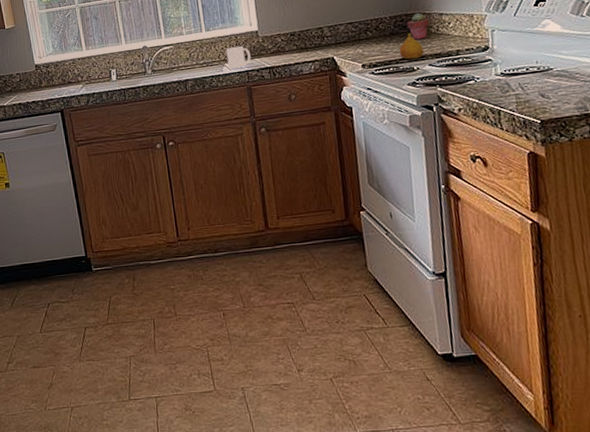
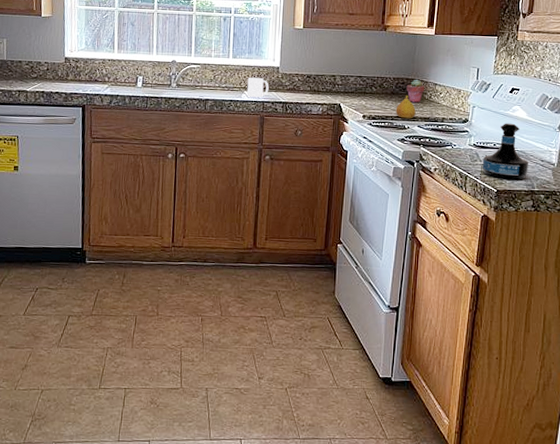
tequila bottle: none [516,40,577,107] -> present [482,123,529,180]

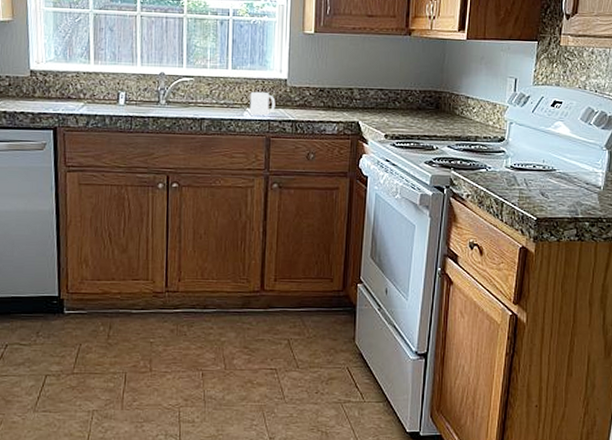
fruit: present [396,95,416,119] -> none [422,110,445,138]
potted succulent: present [406,79,425,103] -> none [434,91,456,119]
tequila bottle: present [482,123,529,180] -> none [520,141,573,206]

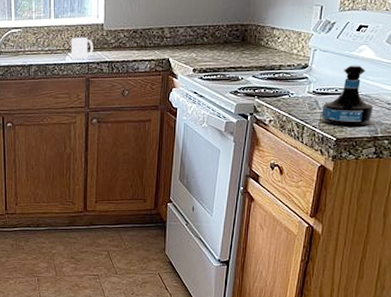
tequila bottle: none [520,141,573,206] -> present [321,65,374,127]

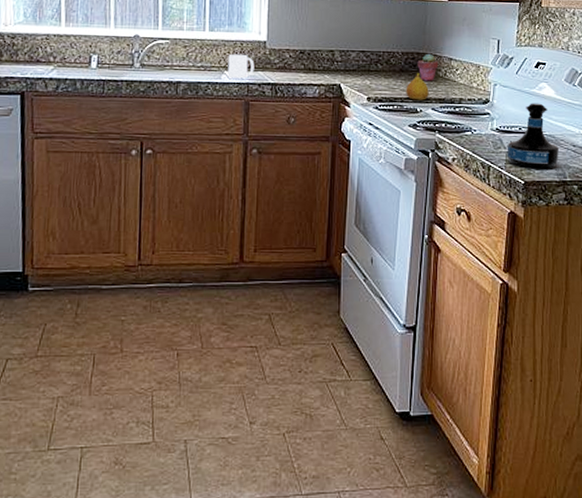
fruit: none [229,43,251,69] -> present [406,72,429,101]
potted succulent: none [241,24,261,51] -> present [417,53,439,81]

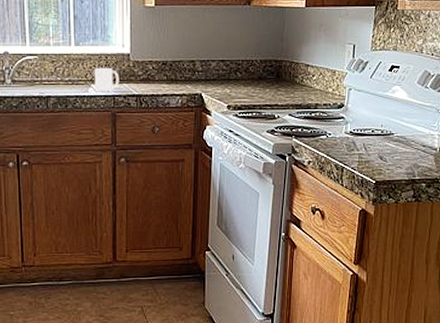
fruit: present [406,72,429,101] -> none [264,79,286,107]
potted succulent: present [417,53,439,81] -> none [275,60,296,88]
tequila bottle: present [507,103,560,169] -> none [360,106,410,169]

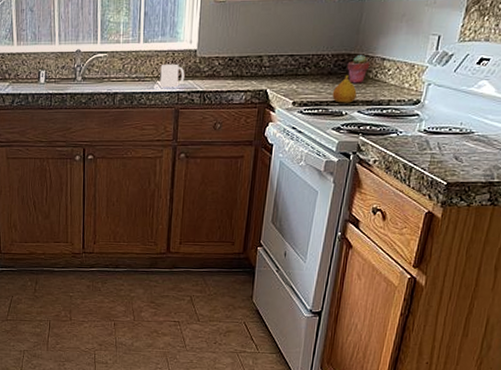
fruit: none [264,79,286,107] -> present [332,74,357,103]
potted succulent: none [275,60,296,88] -> present [347,54,370,83]

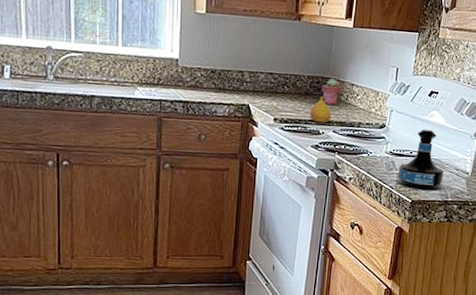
mug: present [159,63,185,88] -> none [140,70,167,96]
tequila bottle: none [432,102,491,170] -> present [398,129,445,190]

